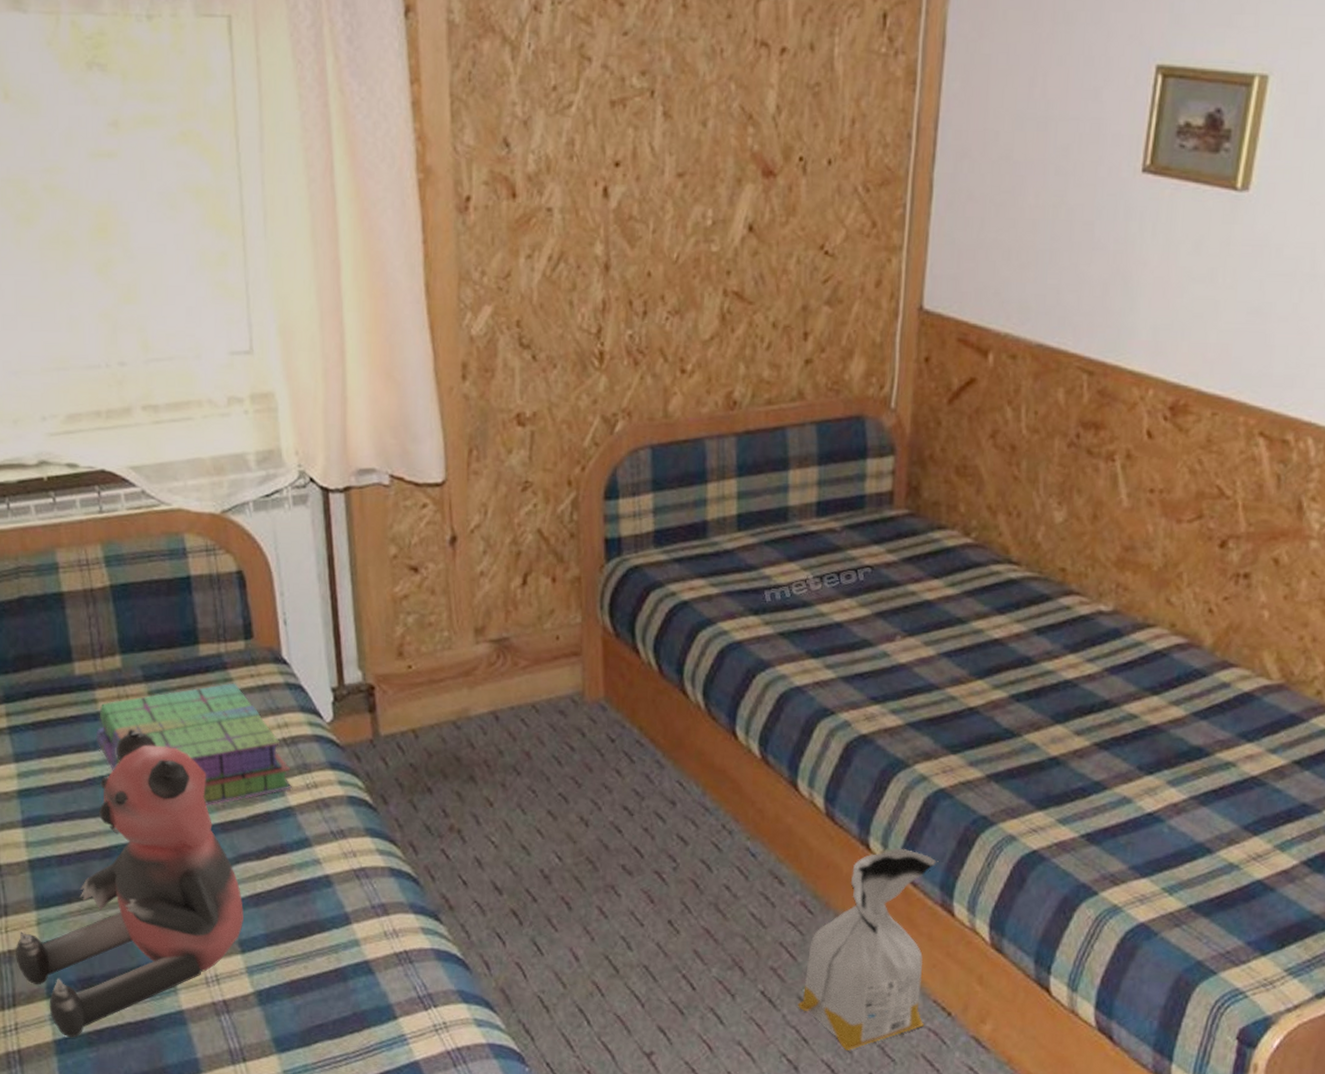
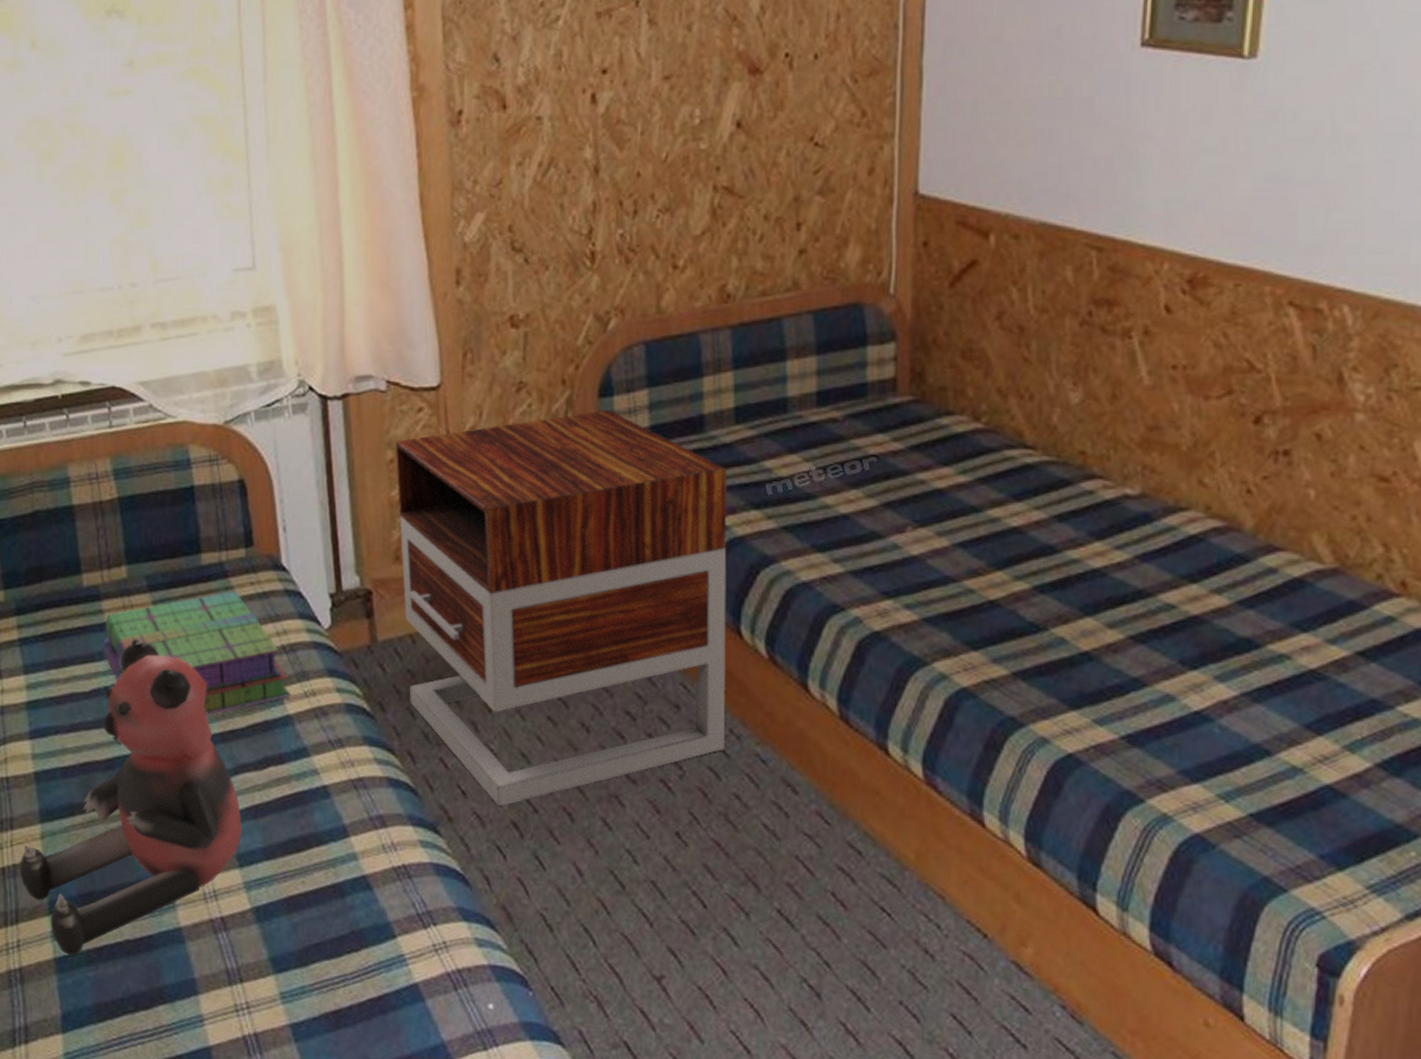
nightstand: none [398,513,728,896] -> present [395,410,728,807]
bag: present [798,848,939,1051] -> none [818,752,964,976]

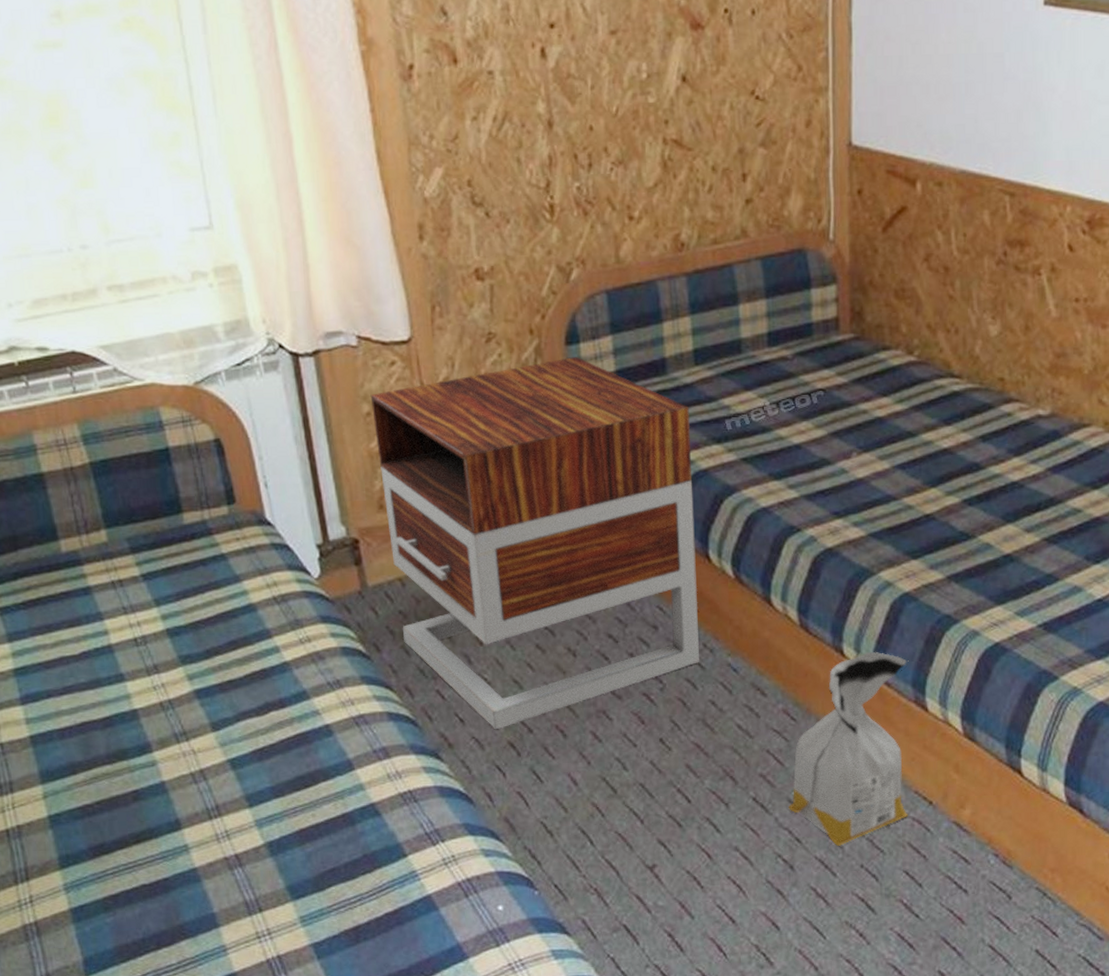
bear: present [20,638,242,956] -> none [24,599,249,905]
stack of books: present [101,591,290,715] -> none [87,547,286,668]
bag: none [818,752,964,976] -> present [789,651,909,846]

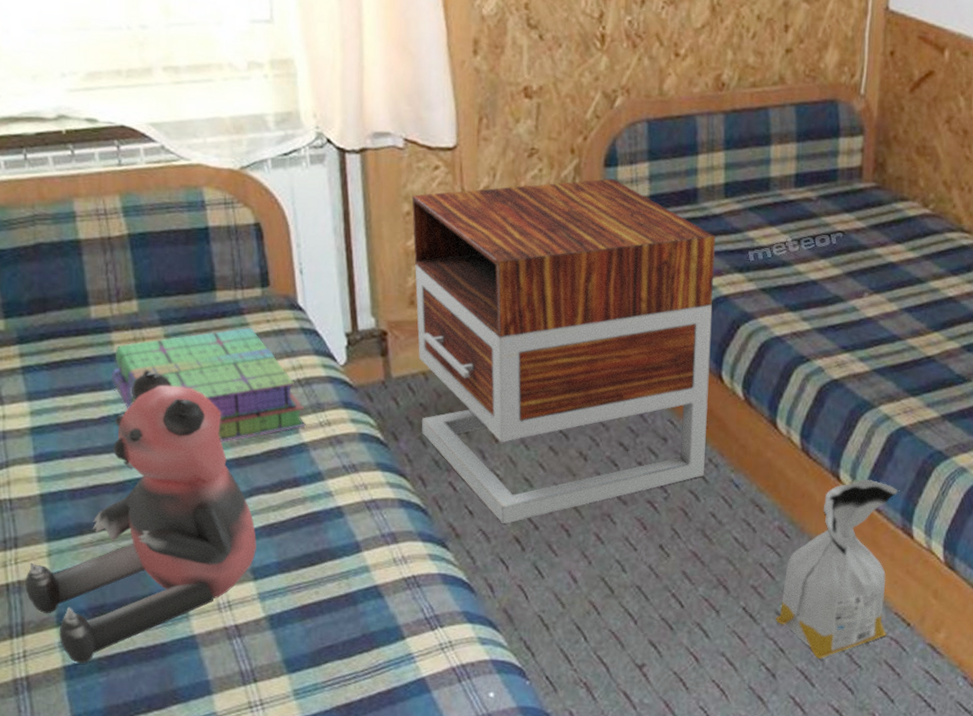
bear: none [24,599,249,905] -> present [25,369,256,664]
stack of books: none [87,547,286,668] -> present [111,327,306,442]

